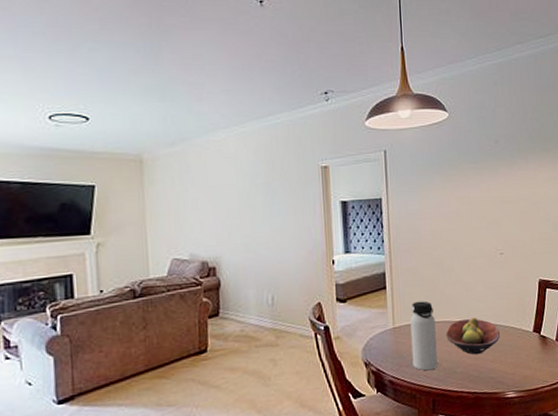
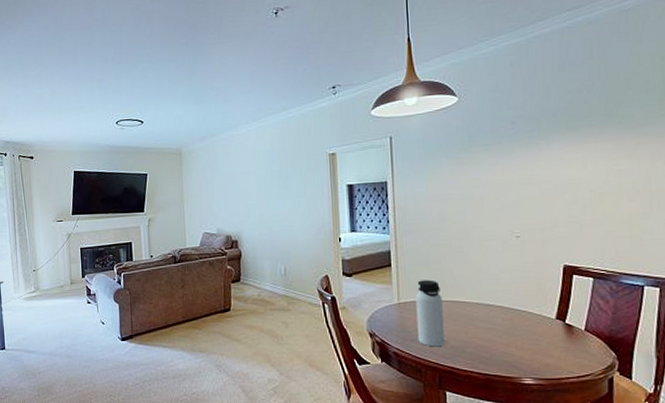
fruit bowl: present [446,317,500,355] -> none [454,299,515,337]

